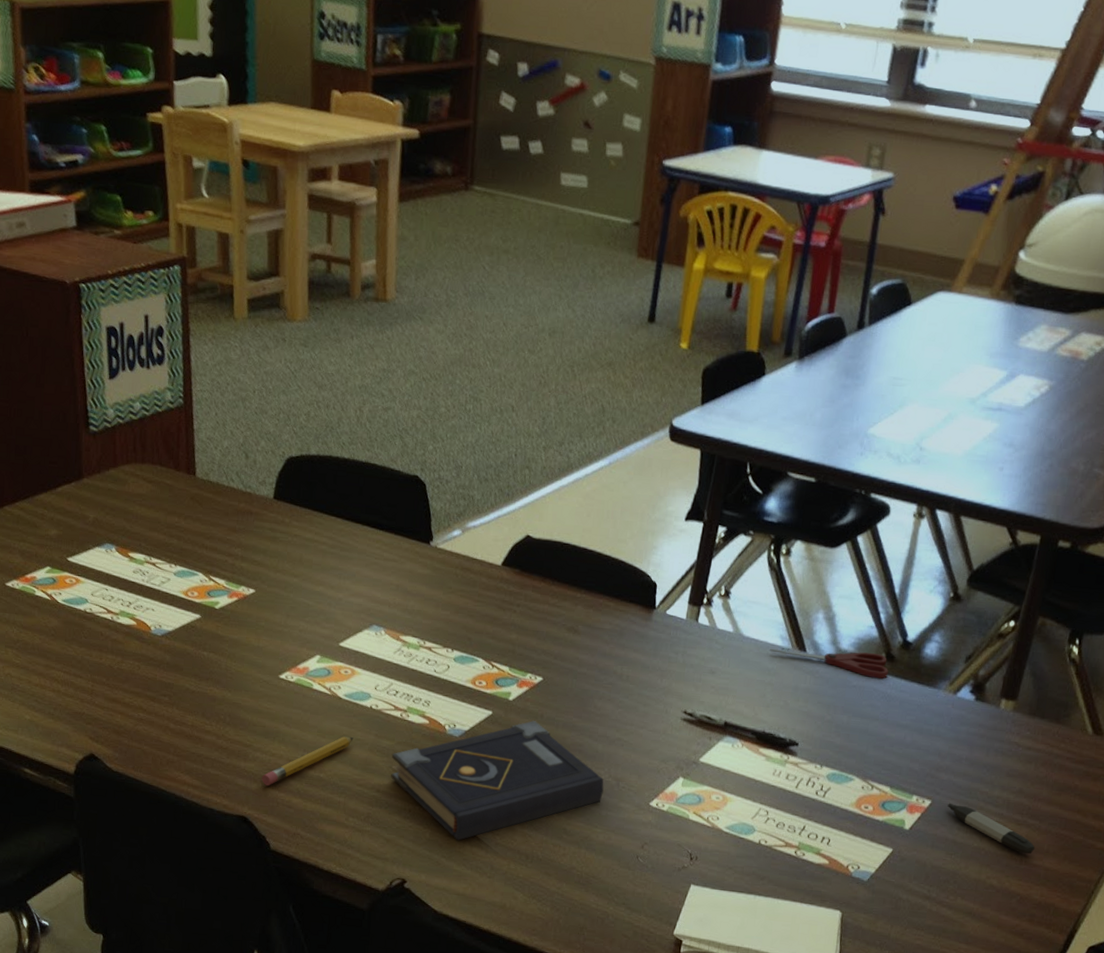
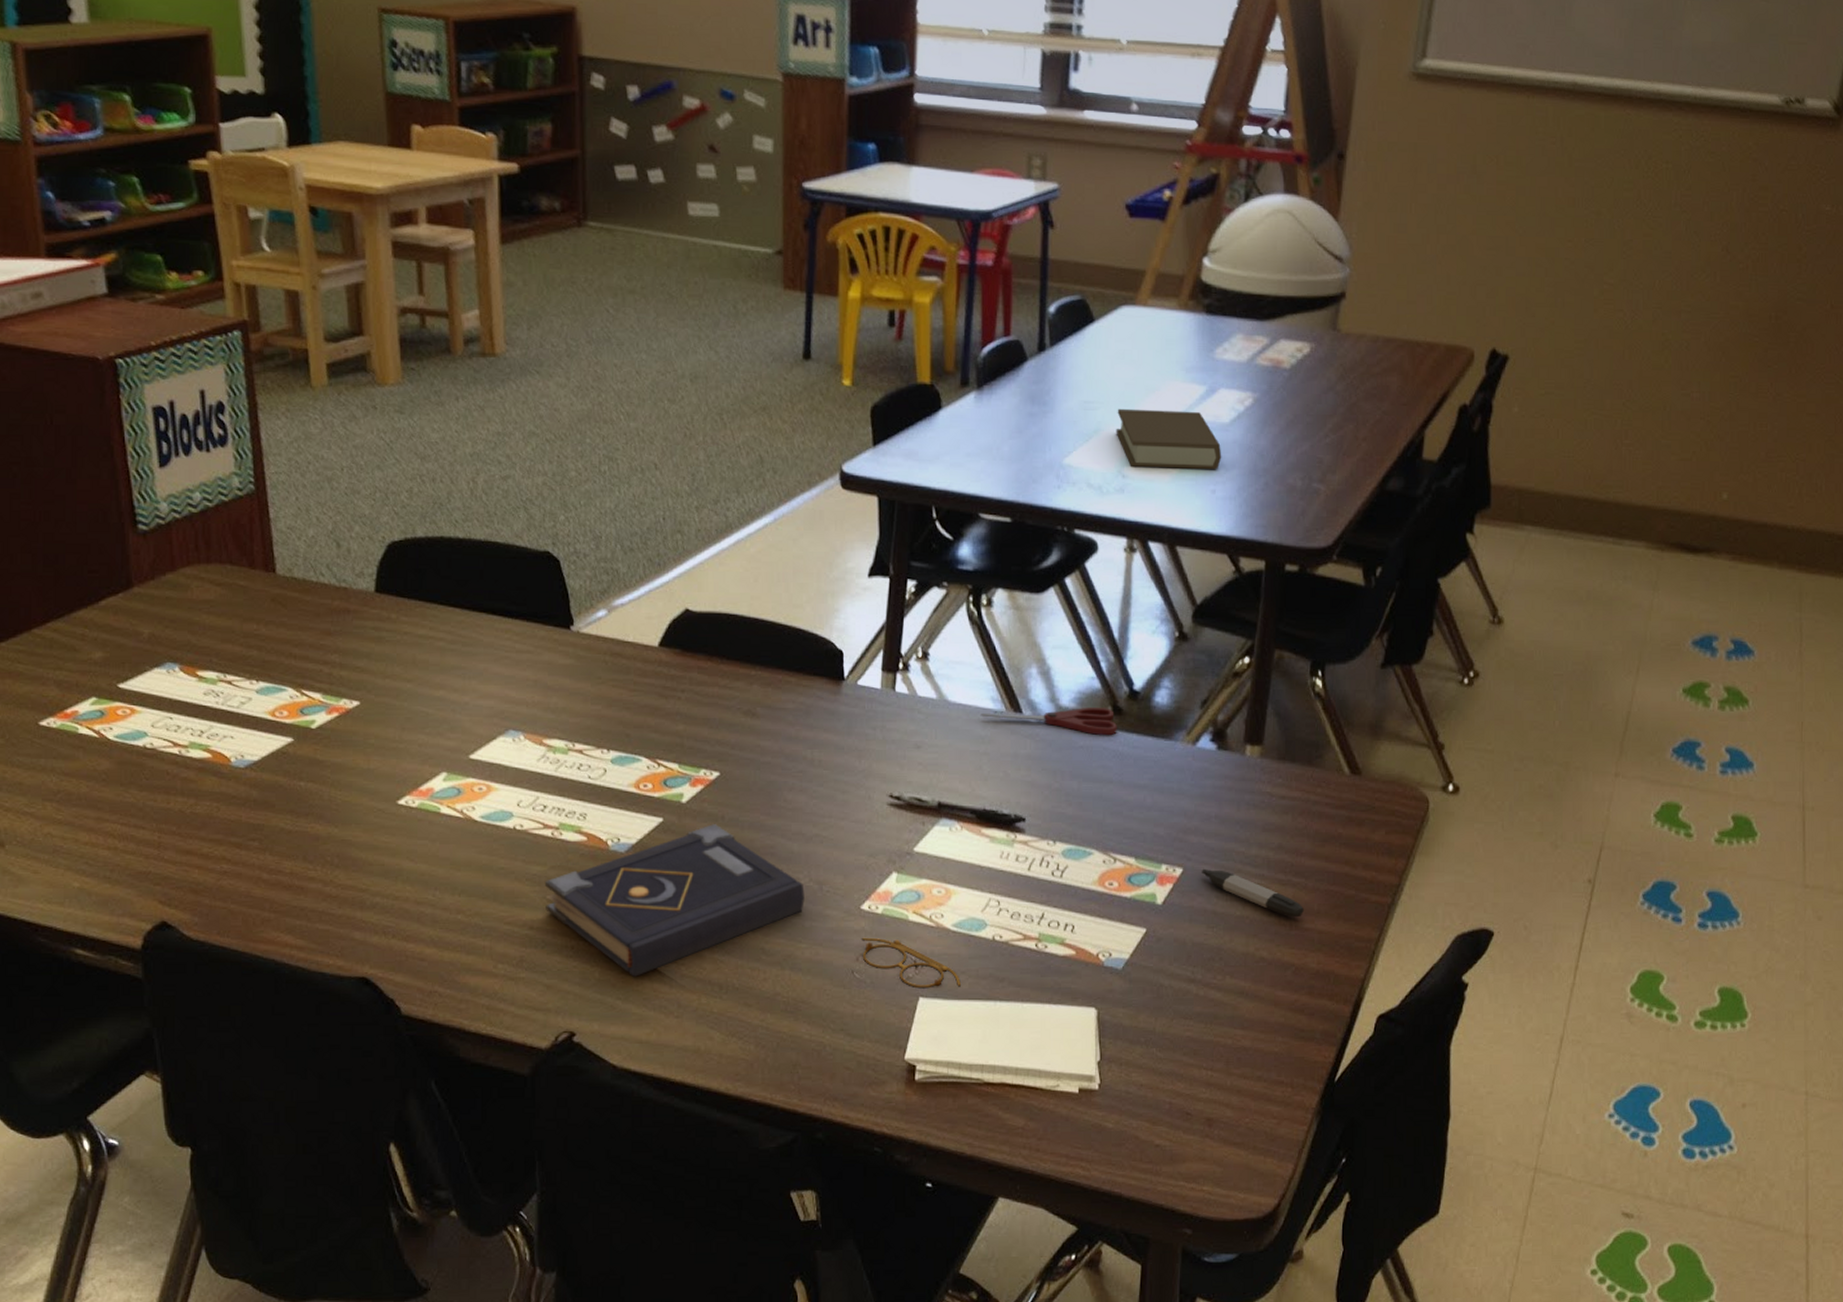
pencil: present [262,736,354,787] -> none [384,867,496,938]
glasses: none [647,829,728,880] -> present [862,937,961,989]
book: none [918,386,1014,450] -> present [1116,408,1222,470]

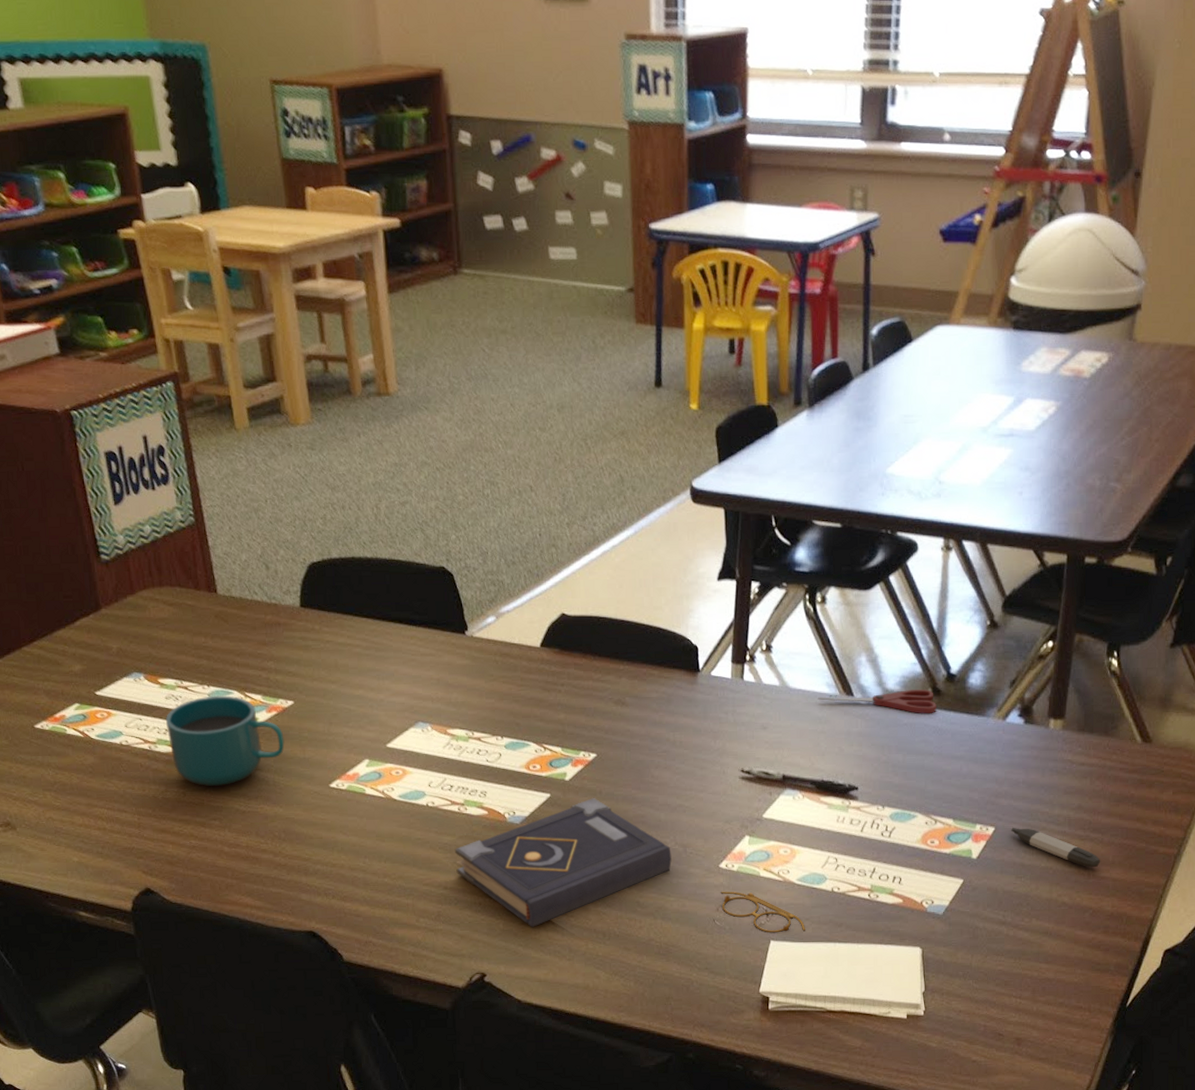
cup: none [201,692,346,799] -> present [165,695,285,786]
book: present [1116,408,1222,470] -> none [933,420,1028,474]

